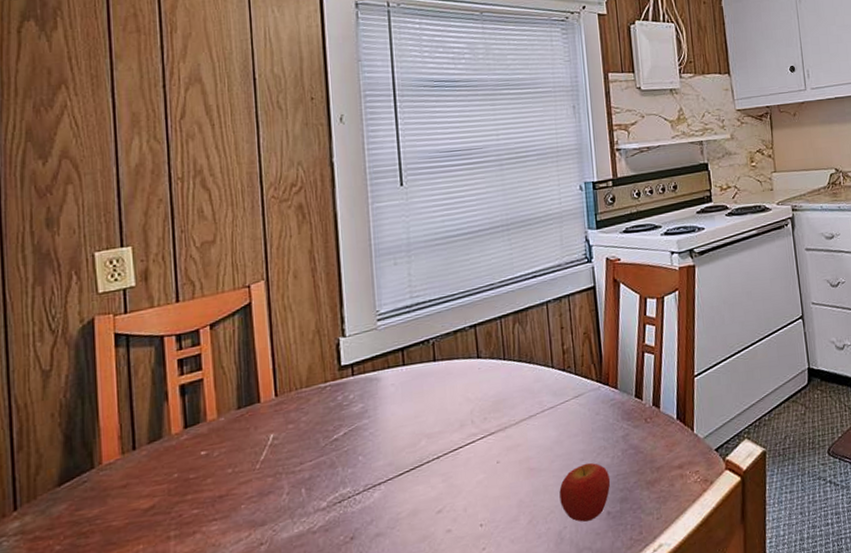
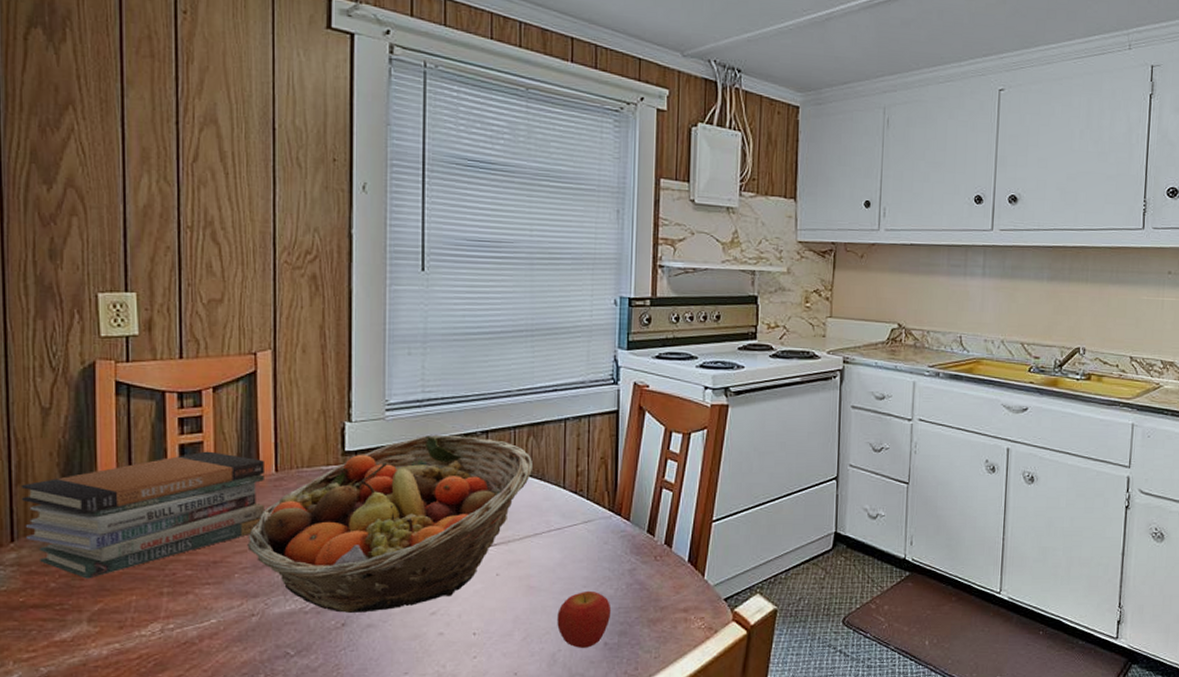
book stack: none [23,386,267,536] -> present [20,451,264,579]
fruit basket: none [252,331,521,527] -> present [247,434,532,613]

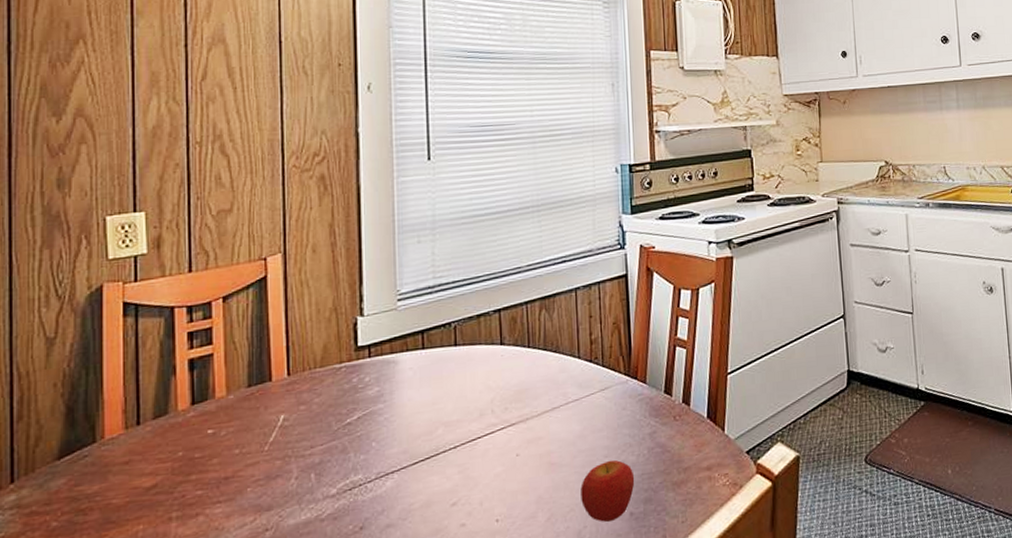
book stack: present [20,451,264,579] -> none [22,362,277,513]
fruit basket: present [247,434,532,613] -> none [260,316,546,516]

